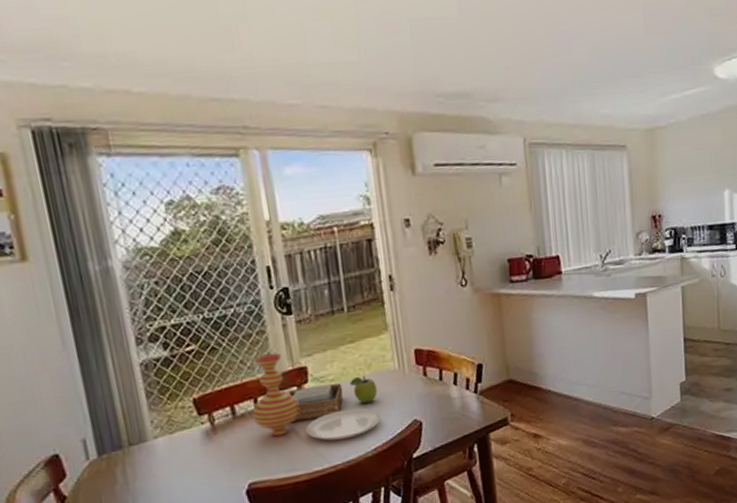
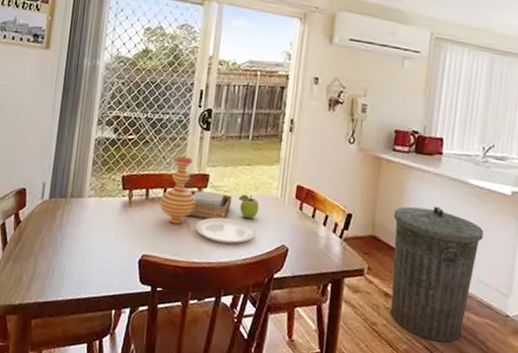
trash can: none [525,329,617,467] -> present [390,206,484,343]

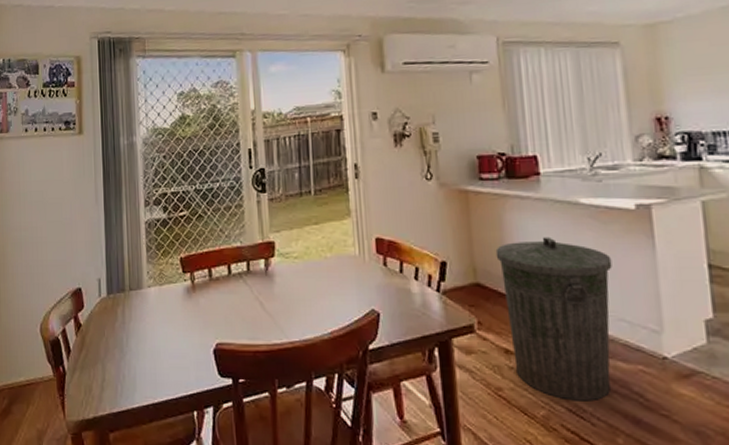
vase: present [159,156,196,224] -> none [225,226,266,303]
napkin holder: present [187,190,233,220] -> none [256,260,305,292]
plate: present [195,217,256,244] -> none [269,287,339,318]
fruit: present [238,194,259,219] -> none [312,257,337,284]

